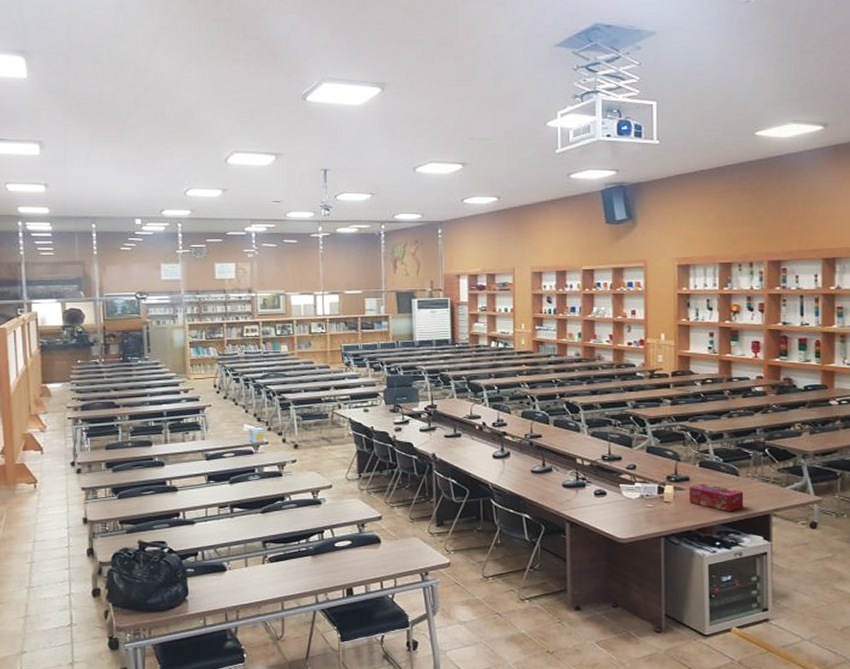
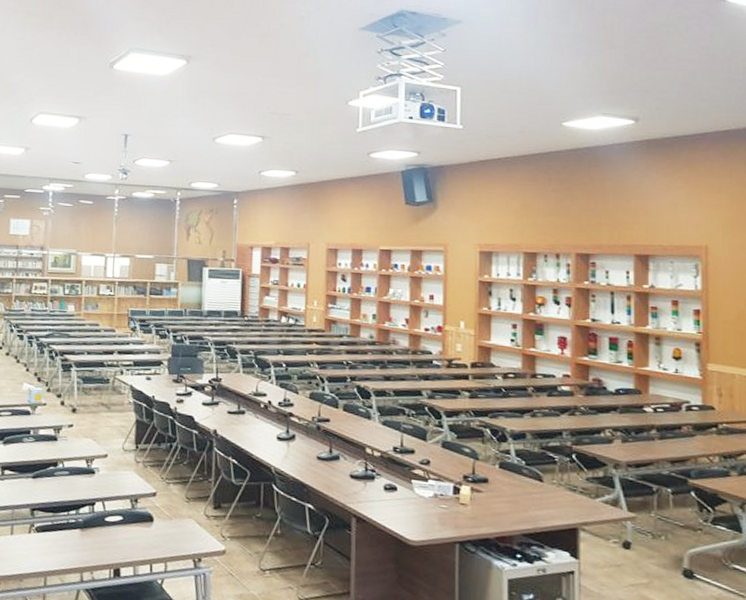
tissue box: present [689,483,744,511] -> none [488,486,548,521]

